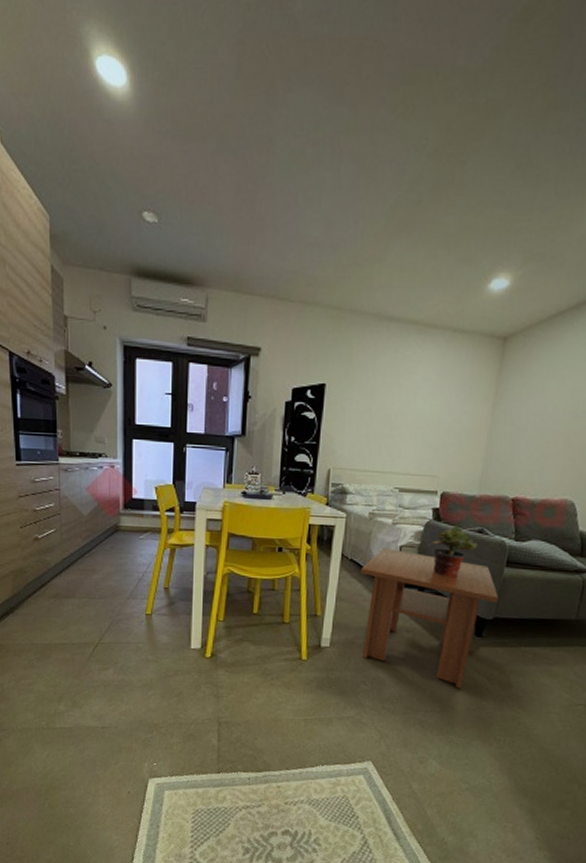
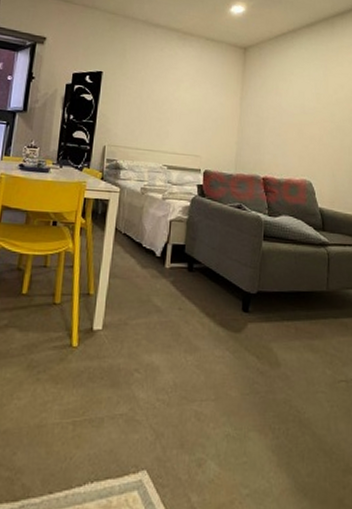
coffee table: present [360,548,499,689] -> none [133,222,260,371]
potted plant: present [431,526,478,577] -> none [198,201,238,251]

